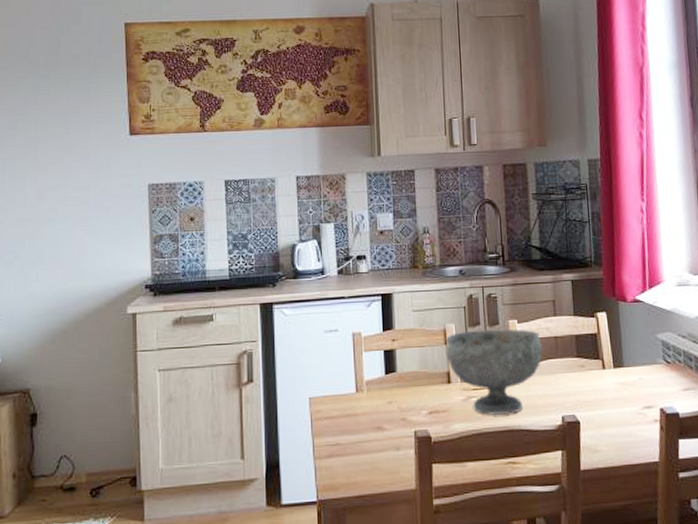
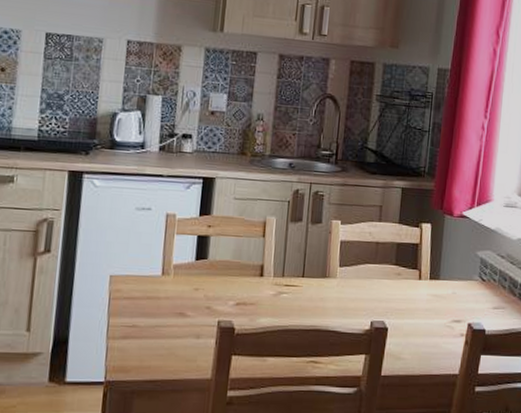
decorative bowl: present [445,329,542,415] -> none [262,226,362,314]

